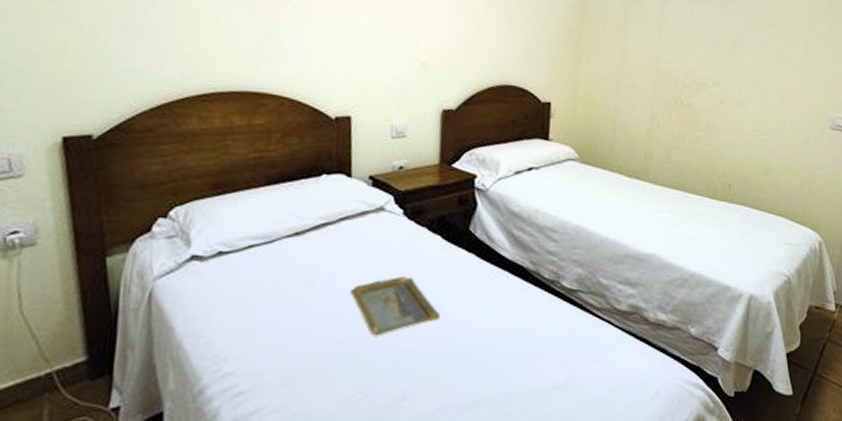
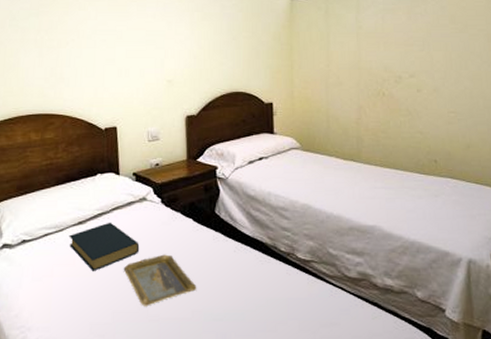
hardback book: none [281,234,373,293] -> present [69,222,140,271]

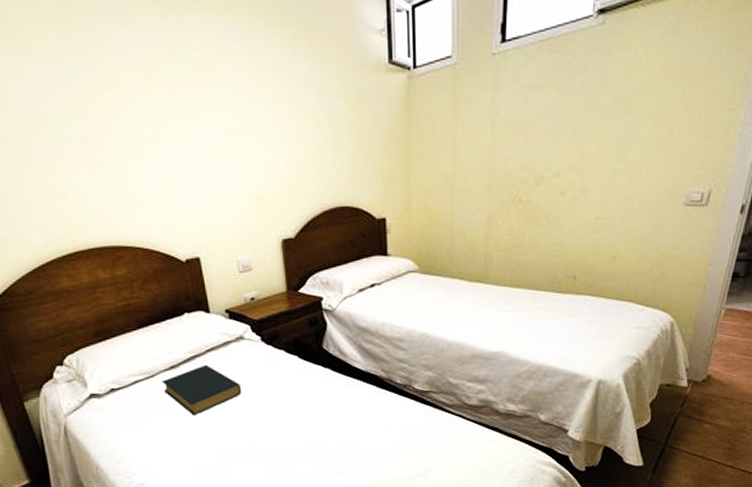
tray: present [123,254,197,306] -> none [226,394,308,446]

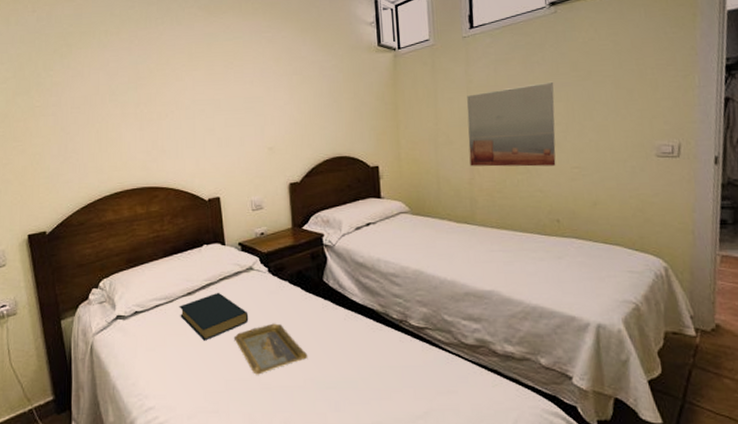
tray: none [226,394,308,446] -> present [233,323,308,375]
wall art: none [488,114,590,218] -> present [466,81,556,167]

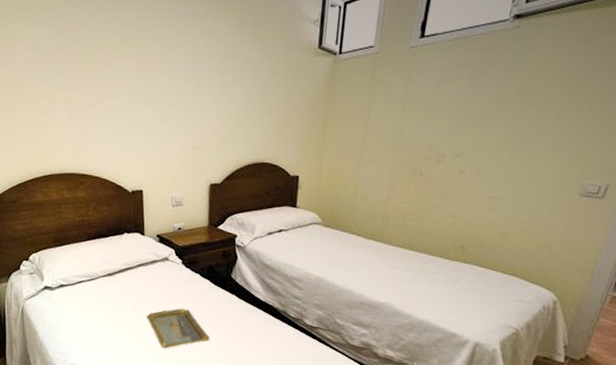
hardback book: present [179,292,249,341] -> none [99,276,161,316]
wall art: present [466,81,556,167] -> none [389,105,496,194]

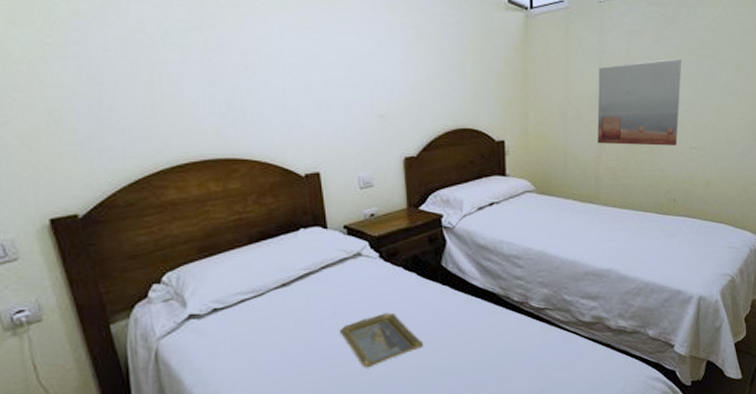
wall art: none [389,105,496,194] -> present [597,58,682,146]

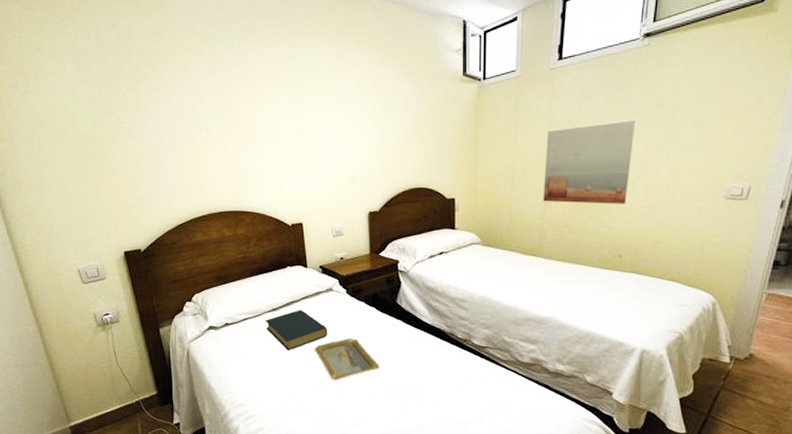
hardback book: none [271,282,357,337] -> present [265,309,328,351]

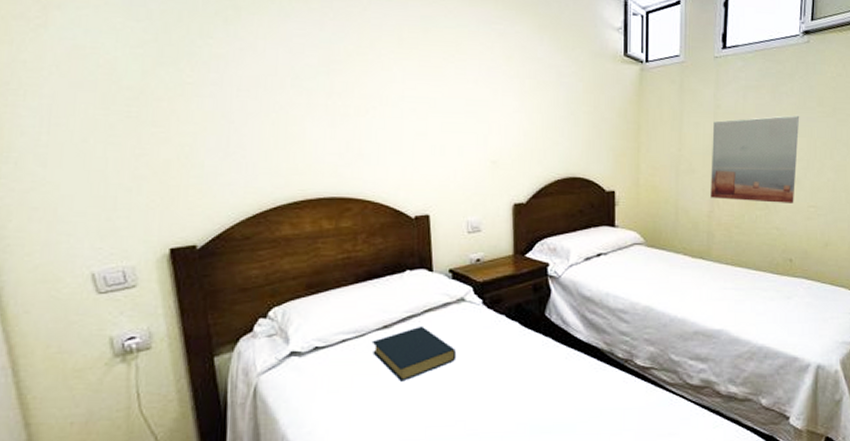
tray: present [314,338,380,381] -> none [437,362,523,420]

